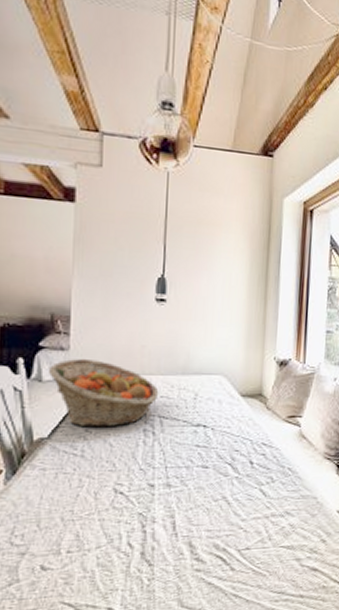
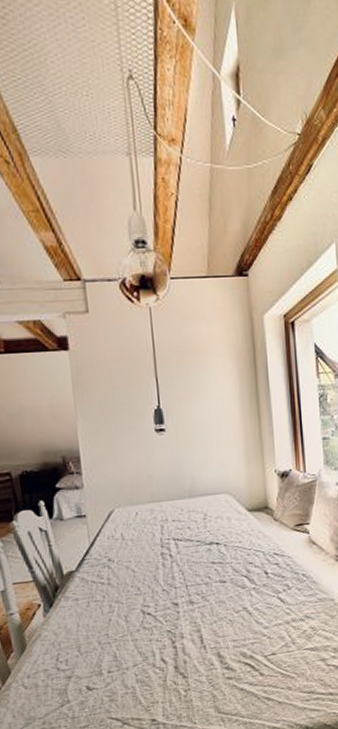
fruit basket: present [48,358,159,428] -> none [67,493,171,557]

